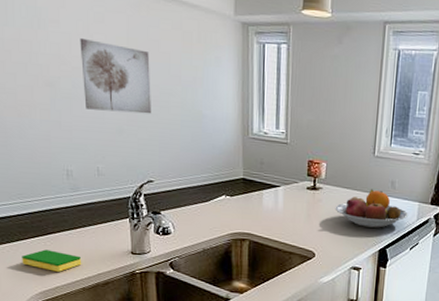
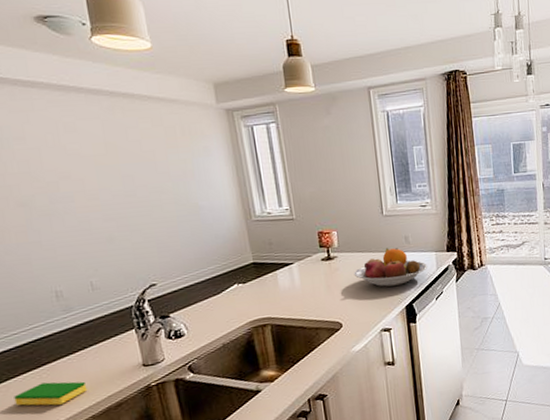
wall art: present [80,37,151,114] -> none [51,150,143,223]

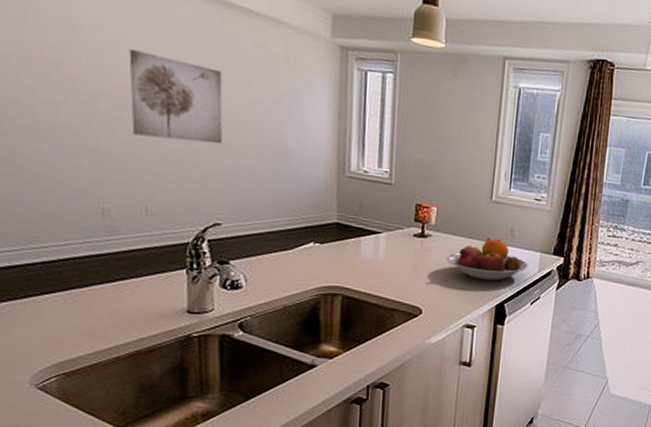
dish sponge: present [14,381,88,406] -> none [29,309,118,337]
wall art: none [51,150,143,223] -> present [129,48,223,145]

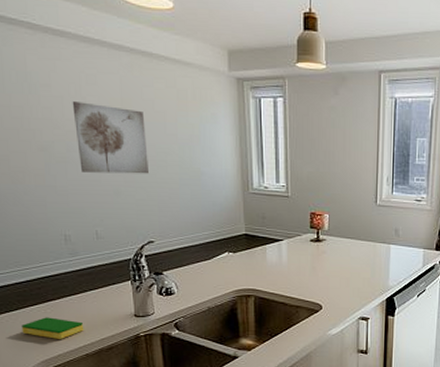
dish sponge: none [29,309,118,337] -> present [21,317,84,339]
fruit bowl: present [446,237,530,281] -> none [340,238,414,277]

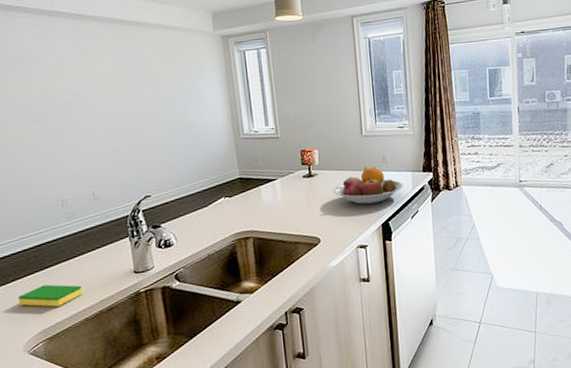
wall art: present [72,100,148,174] -> none [67,72,143,138]
fruit bowl: none [340,238,414,277] -> present [333,167,405,205]

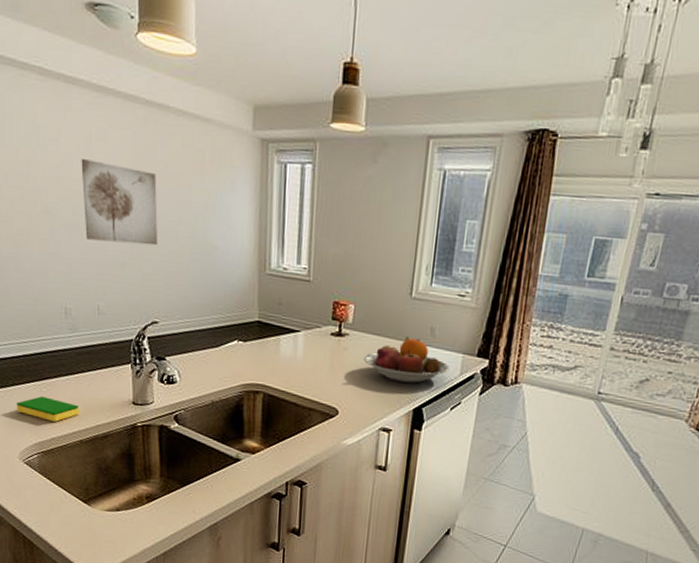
wall art: none [67,72,143,138] -> present [81,158,158,246]

